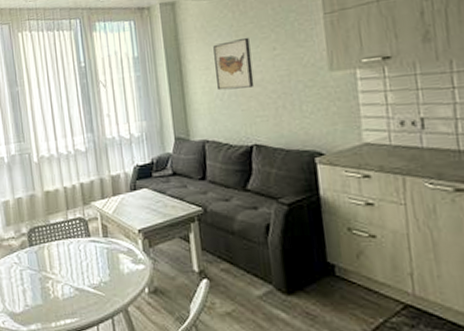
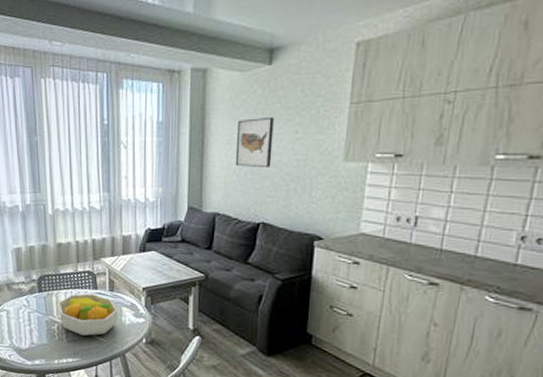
fruit bowl: none [50,242,115,291] -> present [58,293,118,336]

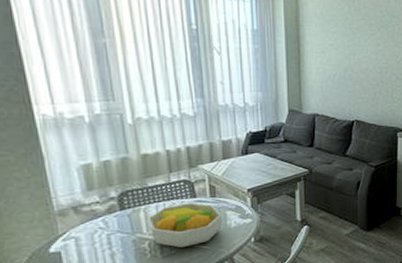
wall art: present [236,116,274,167] -> none [330,31,360,73]

